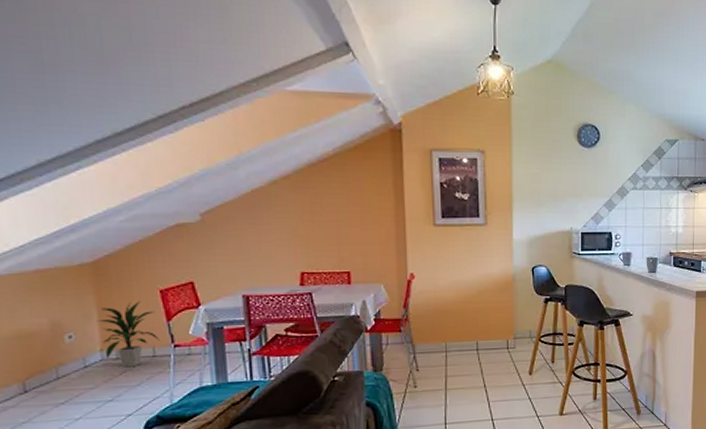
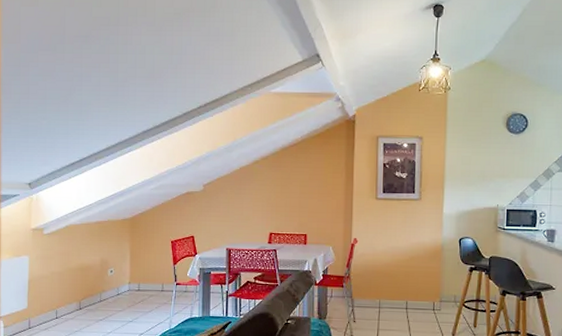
indoor plant: present [97,300,159,368] -> none [129,248,167,298]

